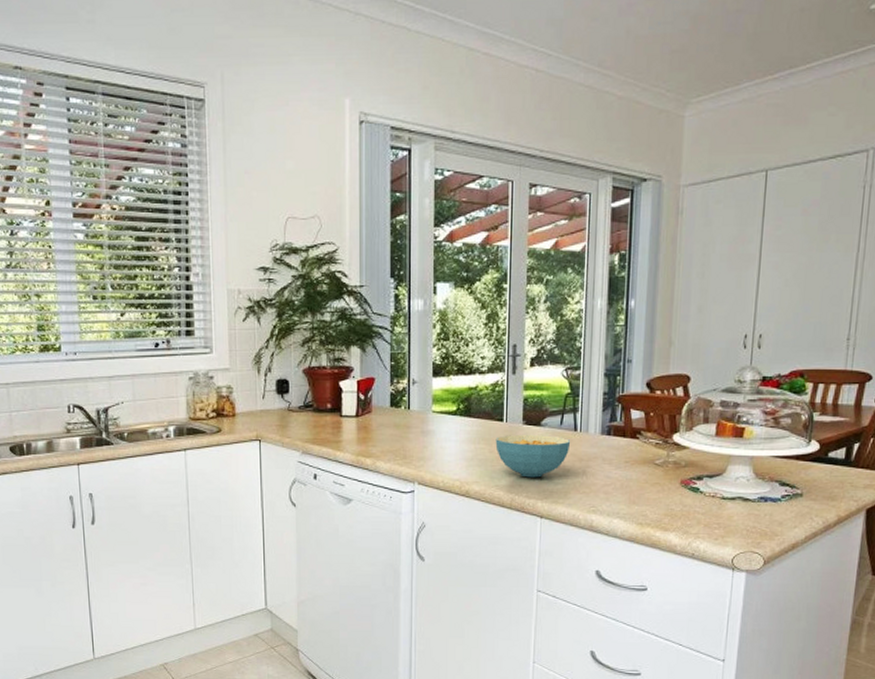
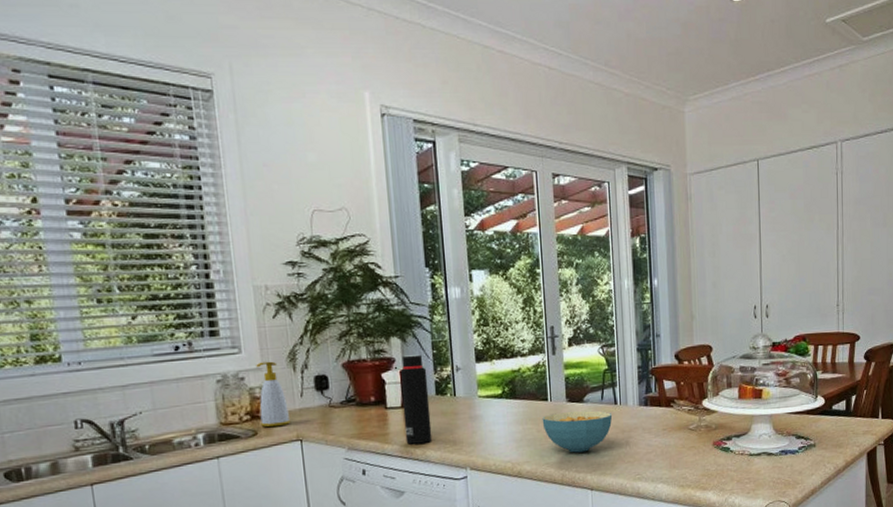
soap bottle: none [225,362,252,426] -> present [256,361,291,428]
water bottle: none [357,365,383,454] -> present [400,354,433,444]

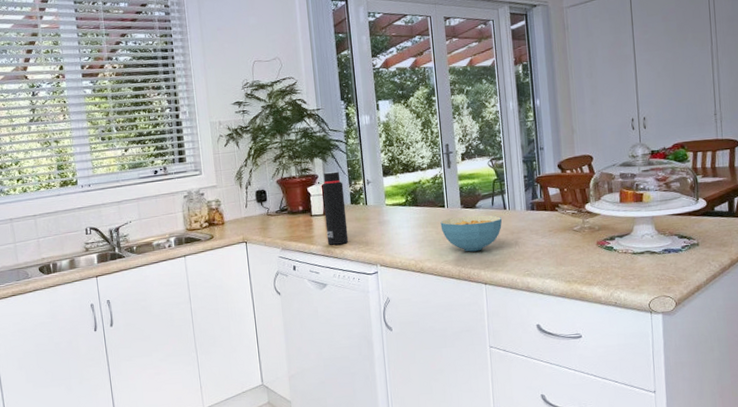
soap bottle: present [256,361,291,428] -> none [212,180,239,232]

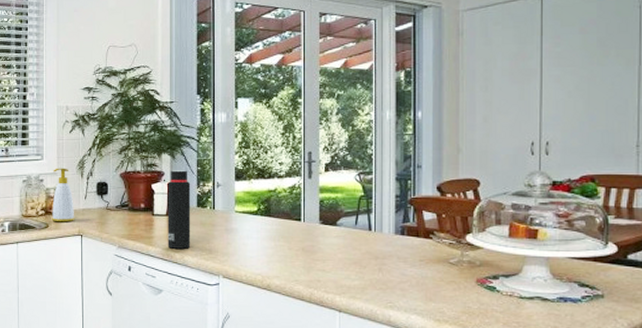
soap bottle: none [212,180,239,232] -> present [52,168,75,222]
cereal bowl: present [440,215,503,252] -> none [294,234,366,274]

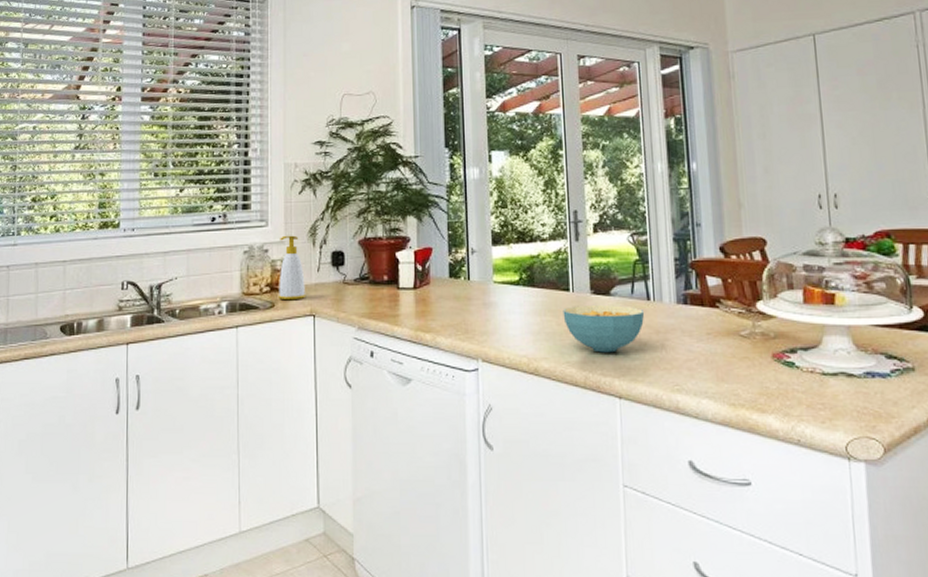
water bottle: present [167,170,191,249] -> none [414,235,443,328]
cereal bowl: none [294,234,366,274] -> present [563,305,645,353]

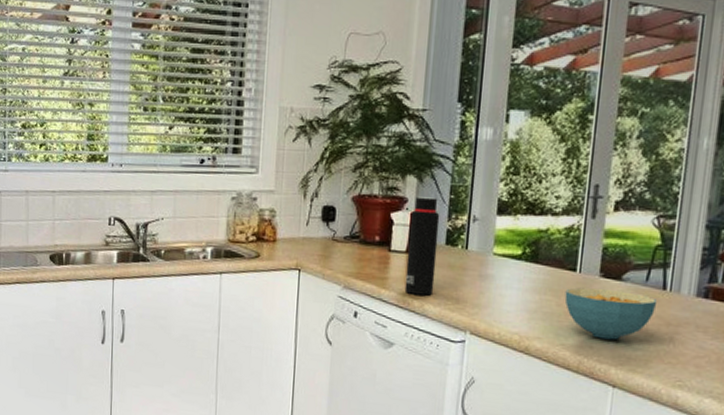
soap bottle: present [279,235,306,301] -> none [264,184,293,253]
water bottle: none [414,235,443,328] -> present [404,196,440,296]

